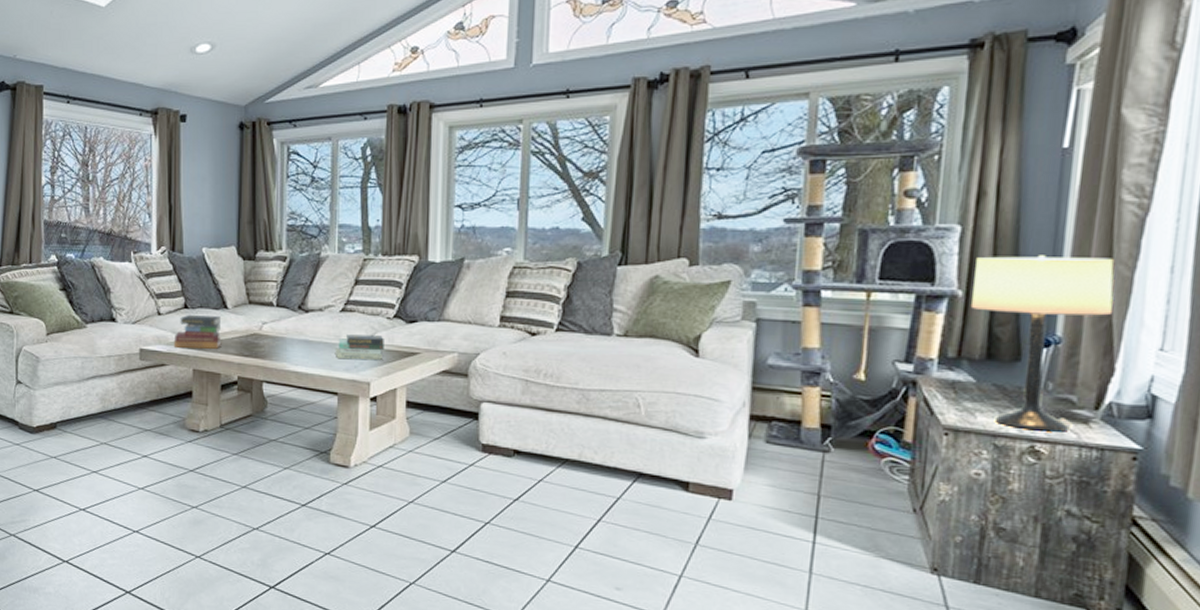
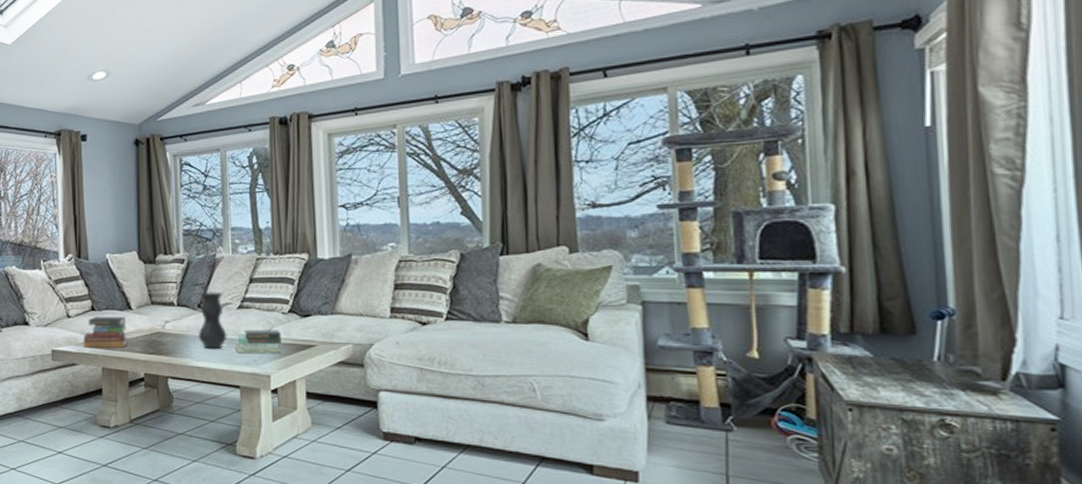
vase: none [296,292,328,354] -> present [198,292,227,350]
table lamp: present [970,255,1114,432] -> none [855,229,1004,404]

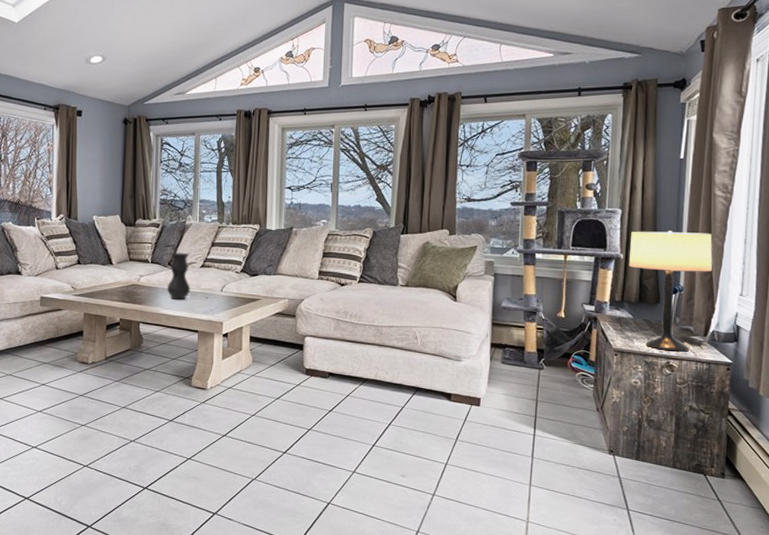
books: present [83,316,128,349] -> none [68,269,107,297]
books: present [234,330,281,354] -> none [196,285,234,305]
table lamp: none [855,229,1004,404] -> present [628,231,713,352]

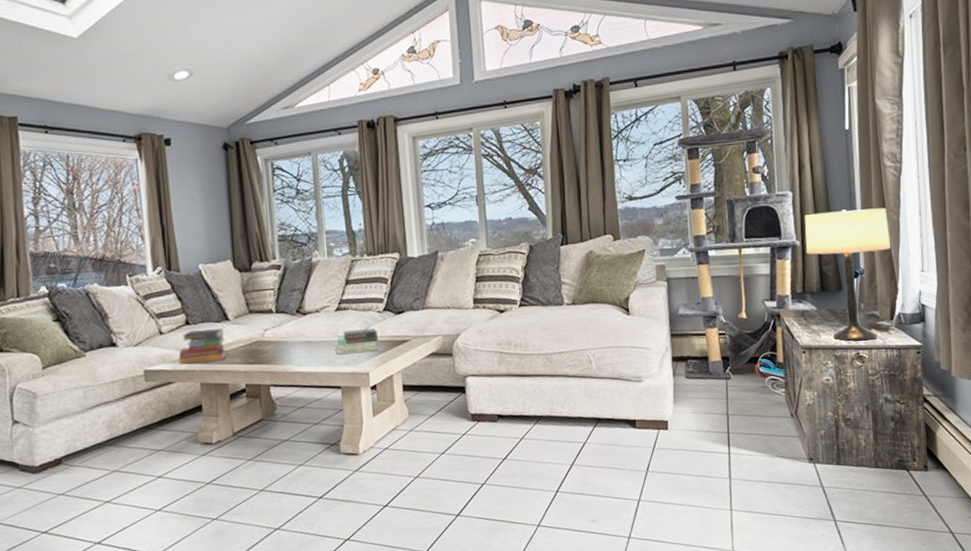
books: none [68,269,107,297] -> present [178,328,227,365]
vase: present [166,252,191,300] -> none [297,295,327,354]
books: none [196,285,234,305] -> present [334,328,378,355]

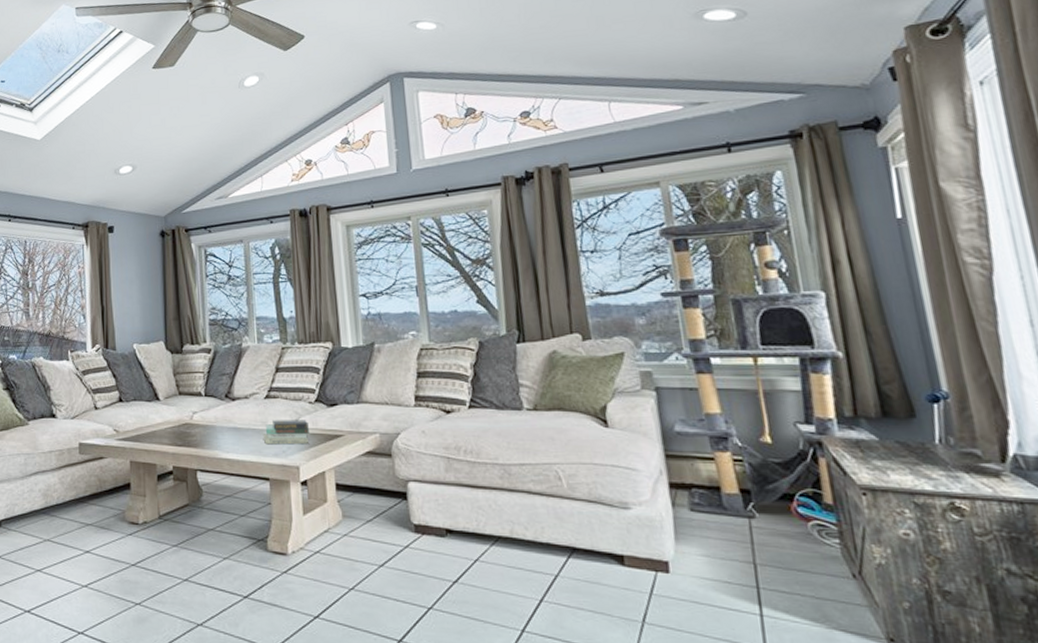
books: present [178,328,227,365] -> none [110,407,156,441]
table lamp: present [805,207,891,341] -> none [847,315,990,487]

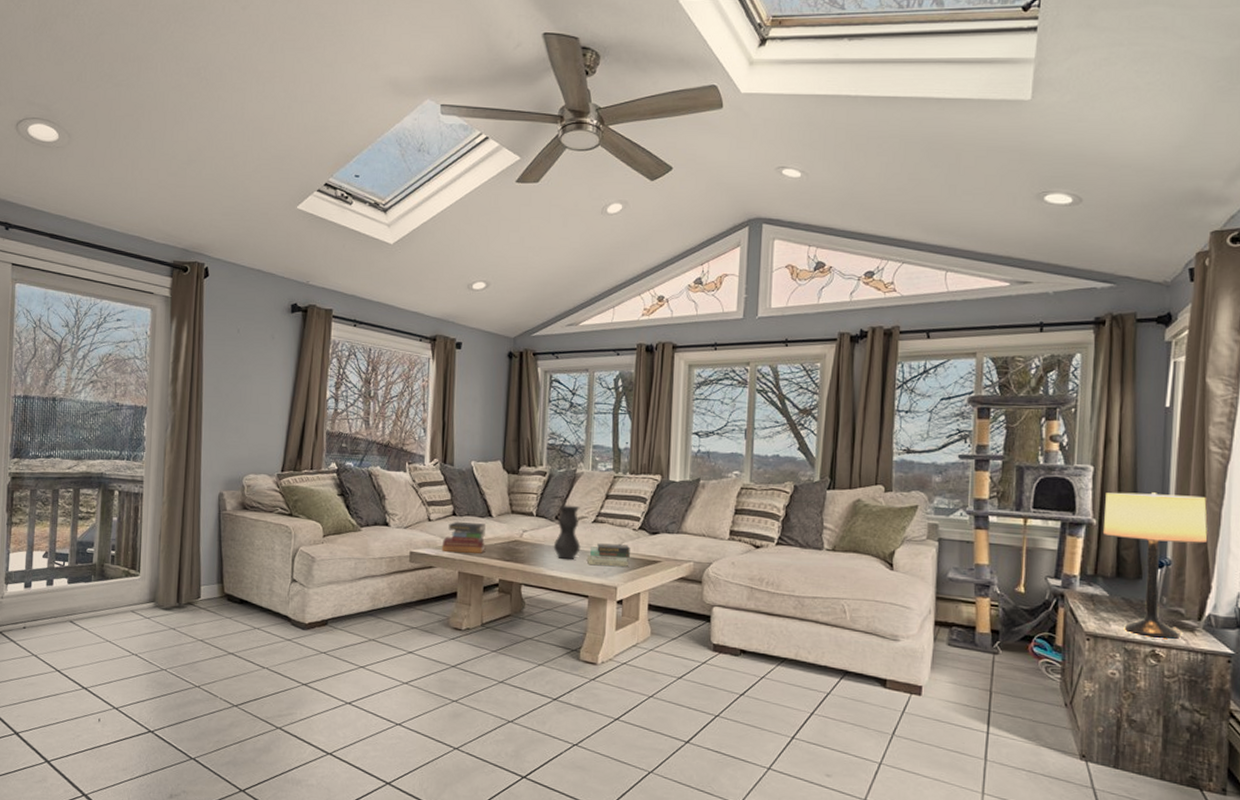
books: none [110,407,156,441] -> present [441,521,486,554]
vase: none [226,381,255,441] -> present [553,504,581,560]
table lamp: none [847,315,990,487] -> present [1102,492,1208,639]

